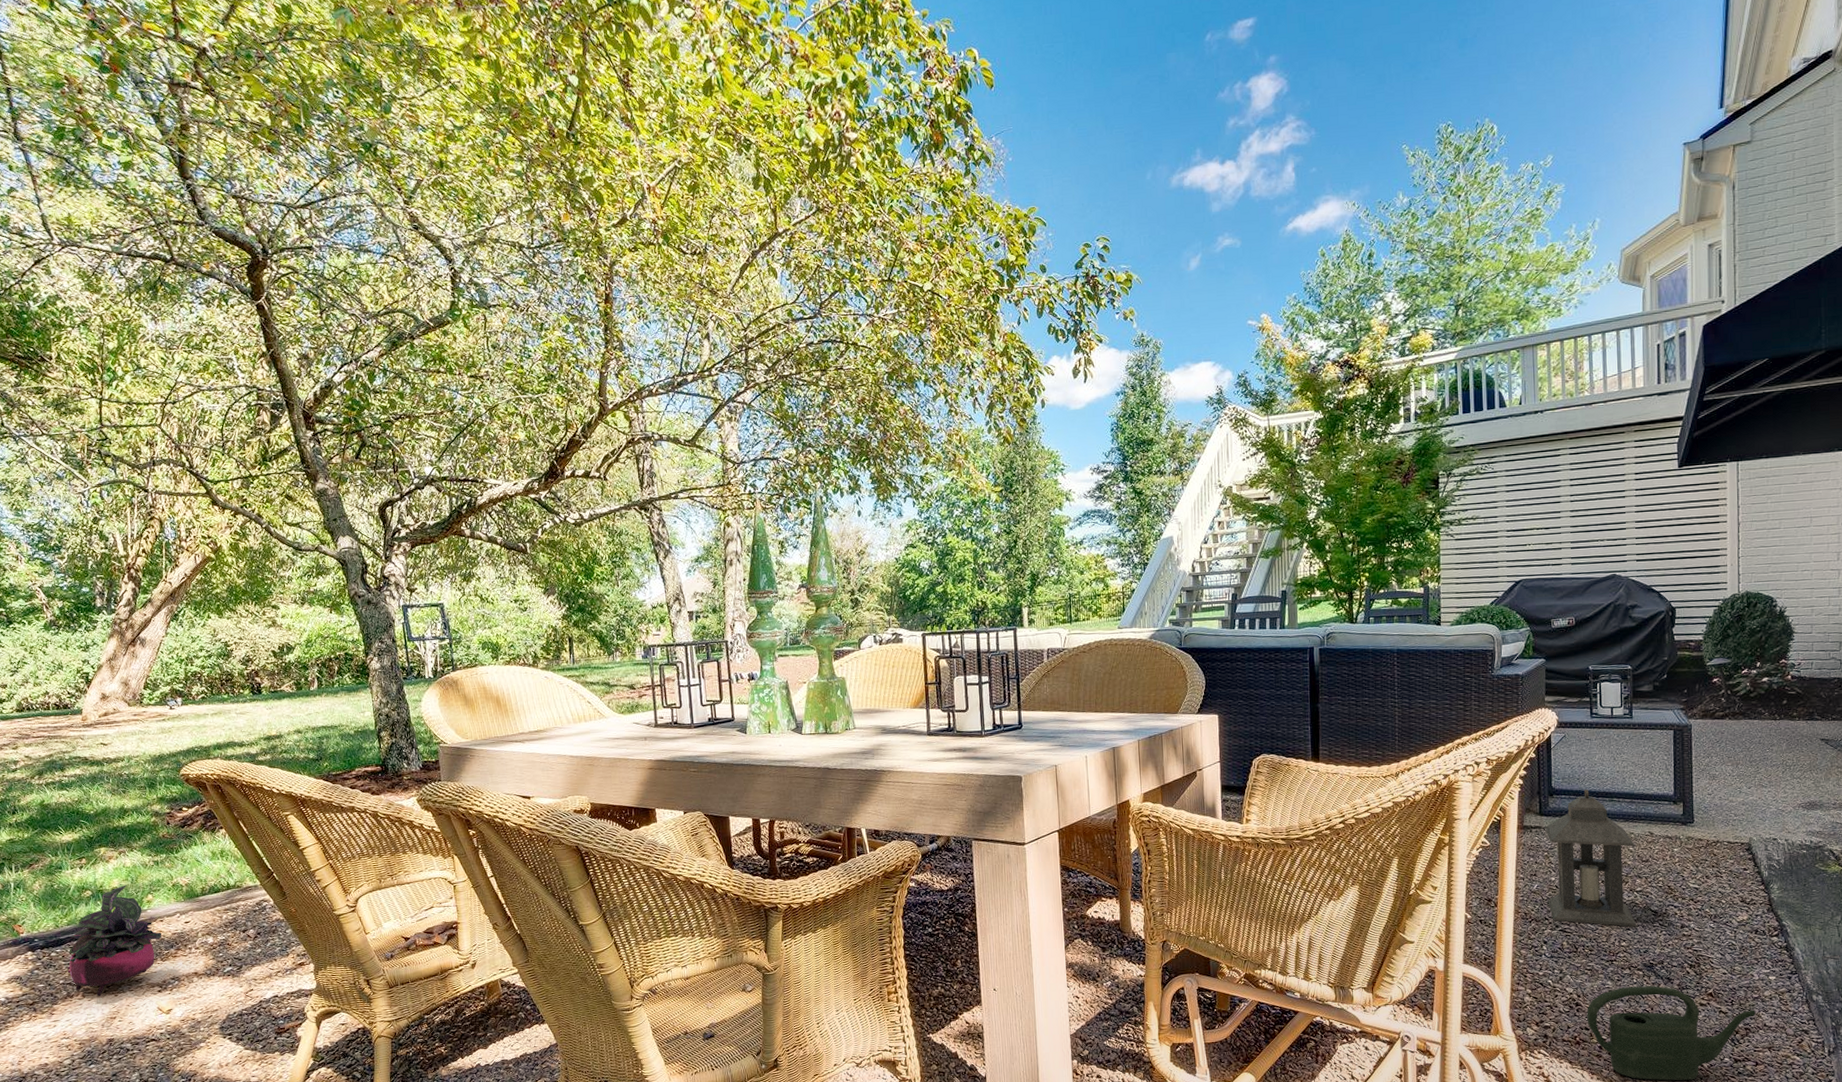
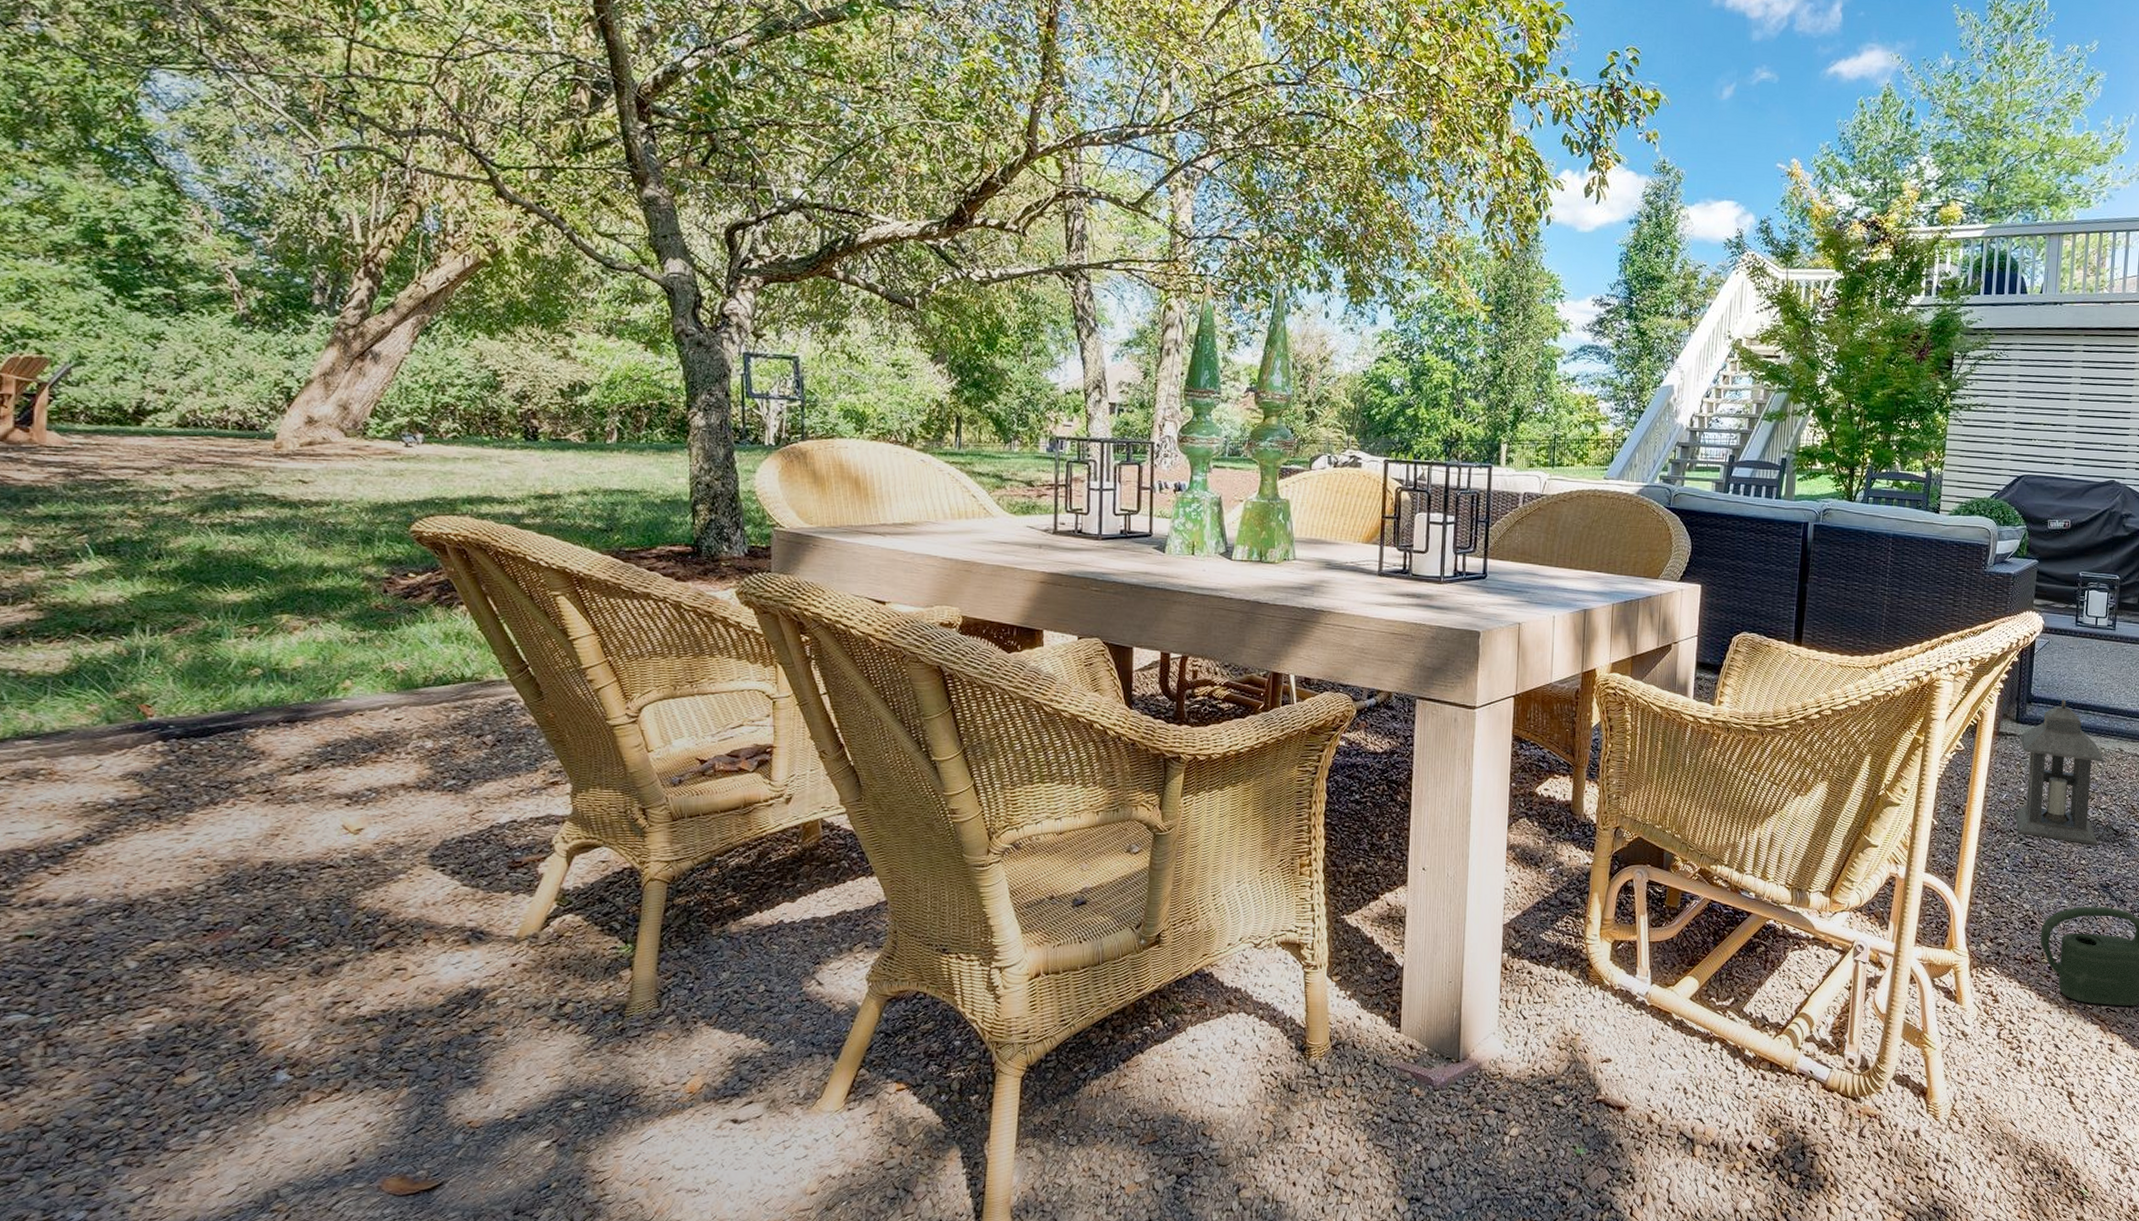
potted plant: present [67,885,162,996] -> none [213,665,360,806]

